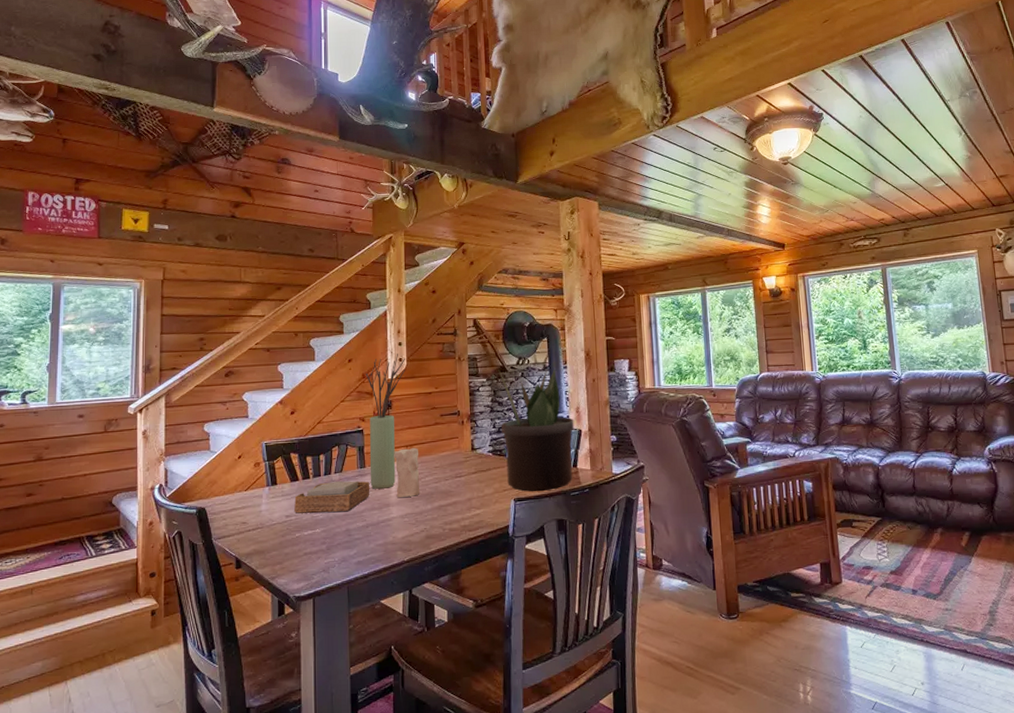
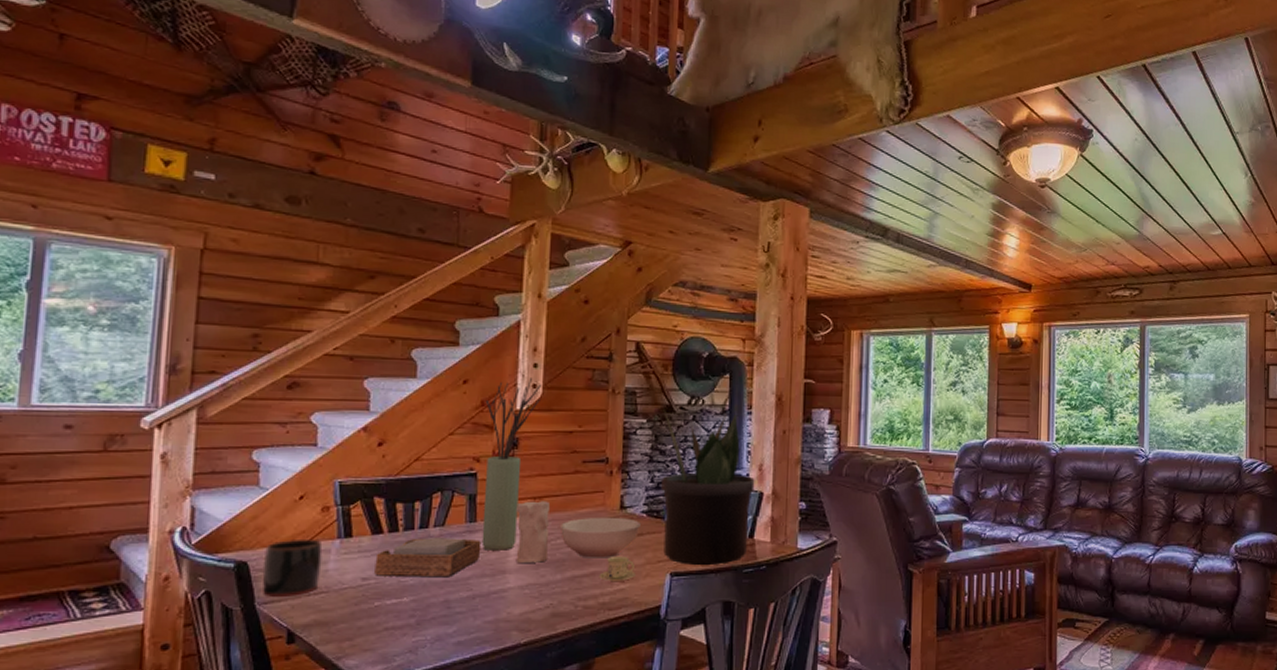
mug: none [216,488,257,533] -> present [262,538,323,596]
bowl: none [427,457,488,491] -> present [559,517,641,558]
cup and saucer: none [459,487,487,509] -> present [599,555,636,582]

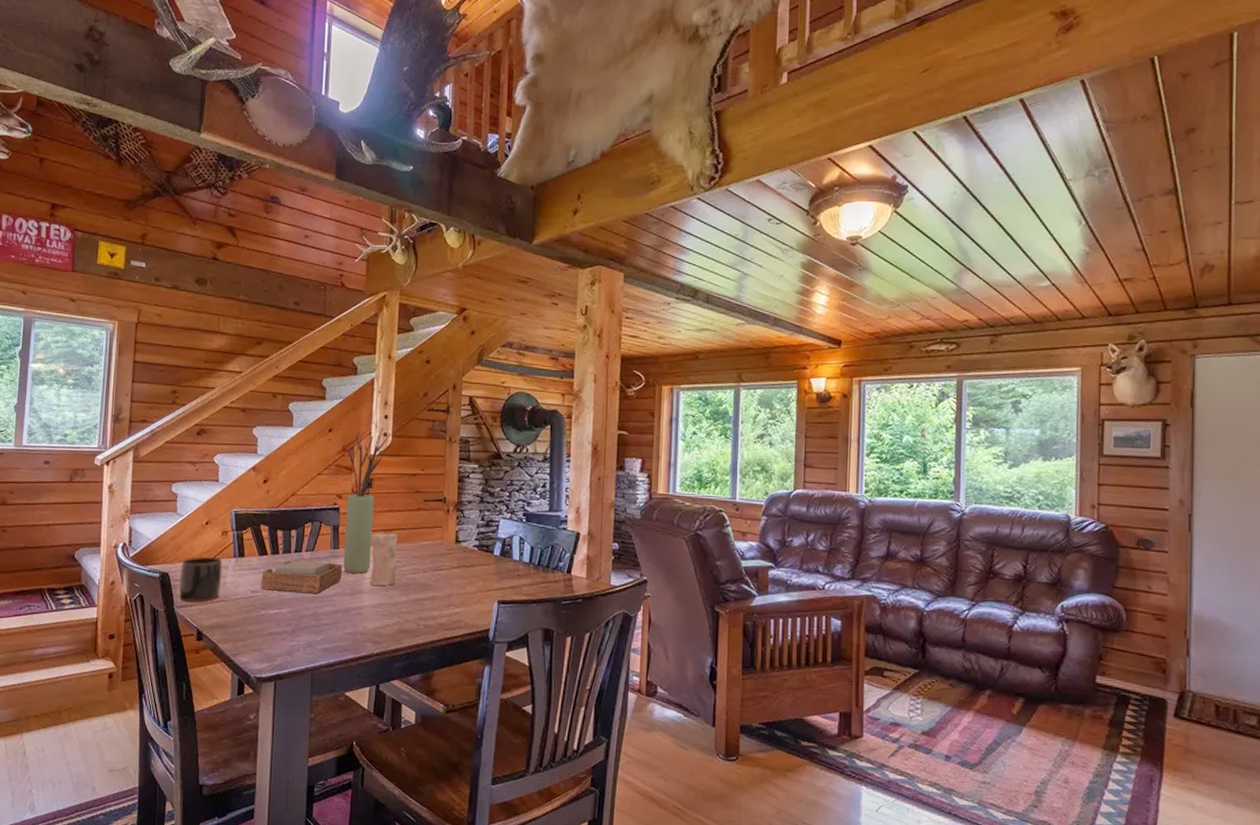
bowl: present [559,517,641,558] -> none [405,549,473,585]
cup and saucer: present [599,555,636,582] -> none [437,583,468,606]
planter: present [661,409,755,565] -> none [491,456,573,596]

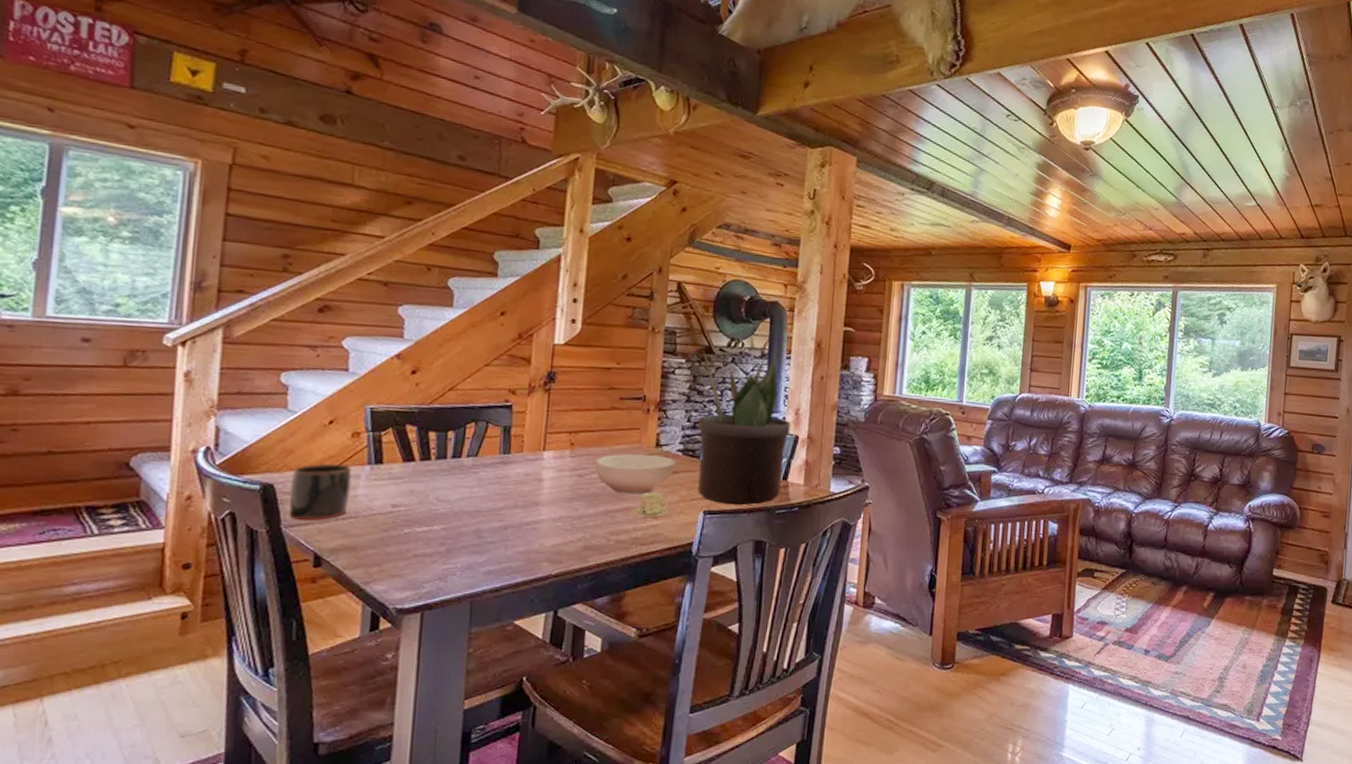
napkin holder: present [261,560,343,594] -> none [405,467,515,508]
vase: present [343,427,390,574] -> none [515,313,580,483]
candle: present [370,532,398,586] -> none [549,435,586,496]
bowl: none [405,549,473,585] -> present [594,453,676,494]
cup and saucer: none [437,583,468,606] -> present [632,492,669,518]
planter: none [491,456,573,596] -> present [697,349,791,505]

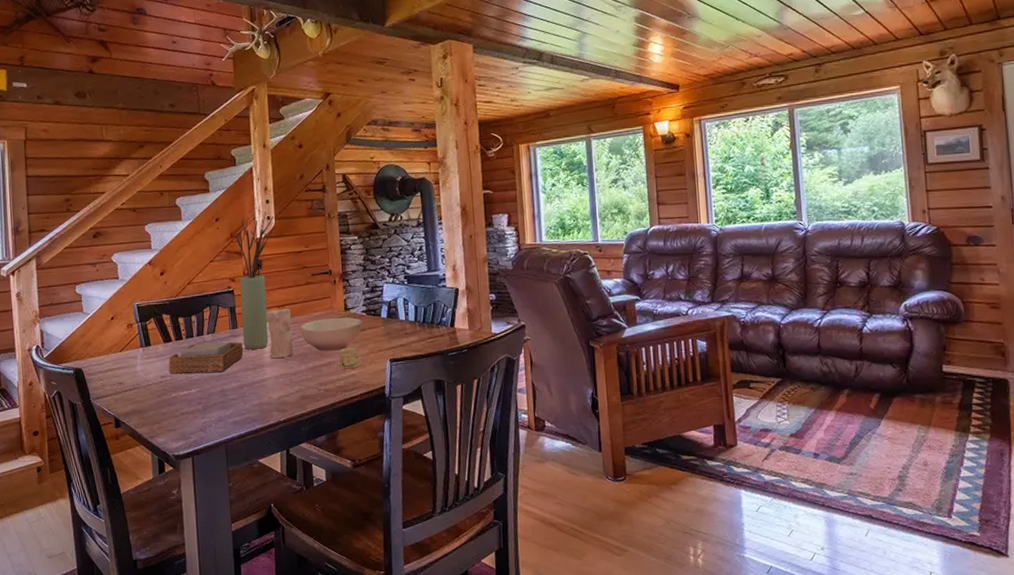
mug: present [289,463,352,521] -> none [92,349,132,393]
napkin holder: none [405,467,515,508] -> present [168,341,244,374]
vase: none [515,313,580,483] -> present [233,212,274,350]
candle: none [549,435,586,496] -> present [265,308,294,358]
planter: present [697,349,791,505] -> none [370,225,451,352]

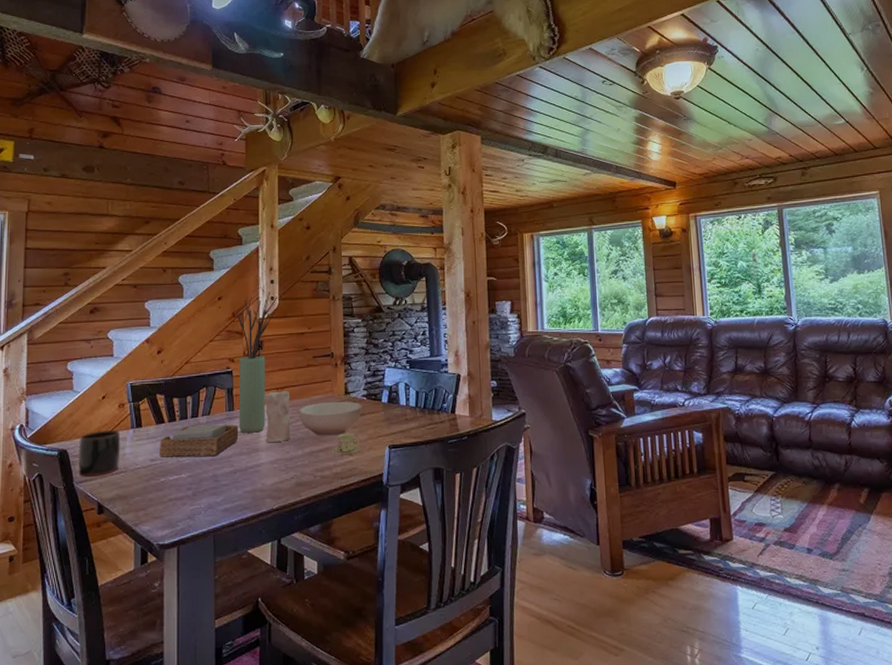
mug: none [92,349,132,393] -> present [78,429,121,477]

